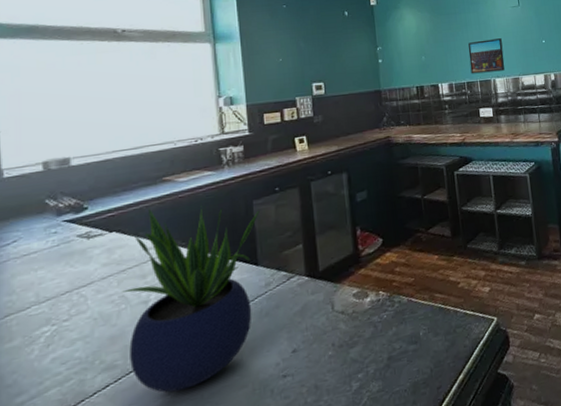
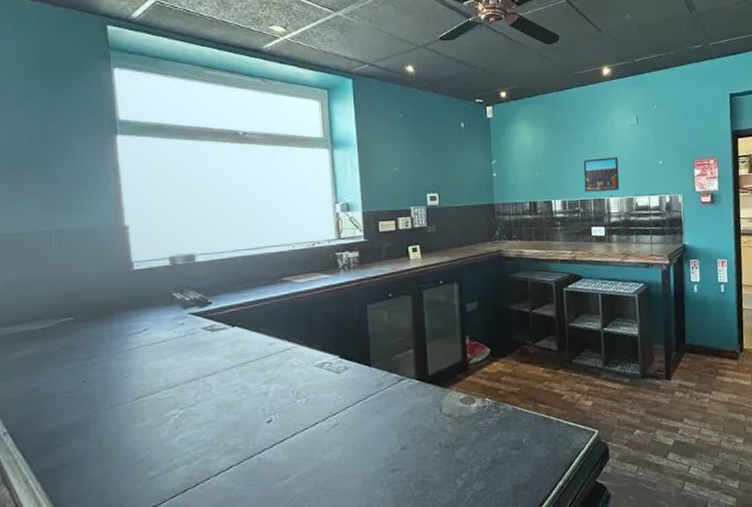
potted plant: present [121,208,260,393] -> none [243,306,373,477]

